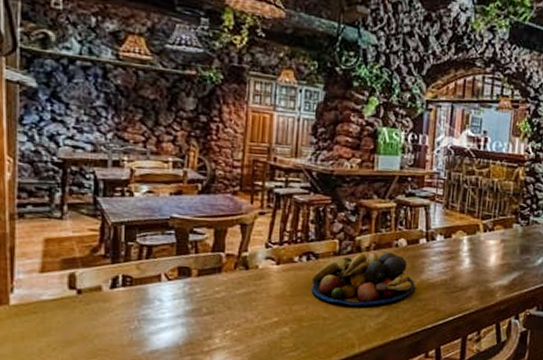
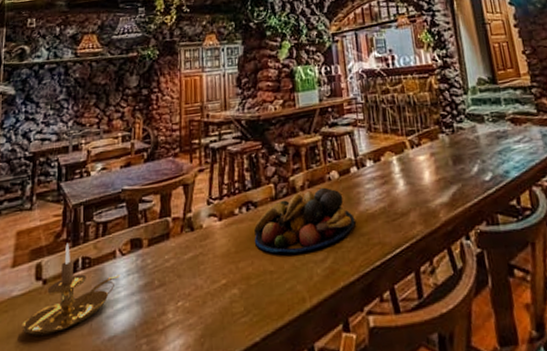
candle holder: none [53,259,166,340] -> present [22,242,121,336]

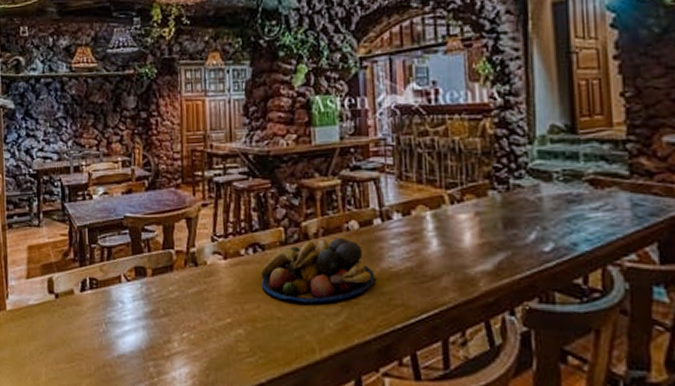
candle holder: present [22,242,121,336] -> none [39,262,127,344]

